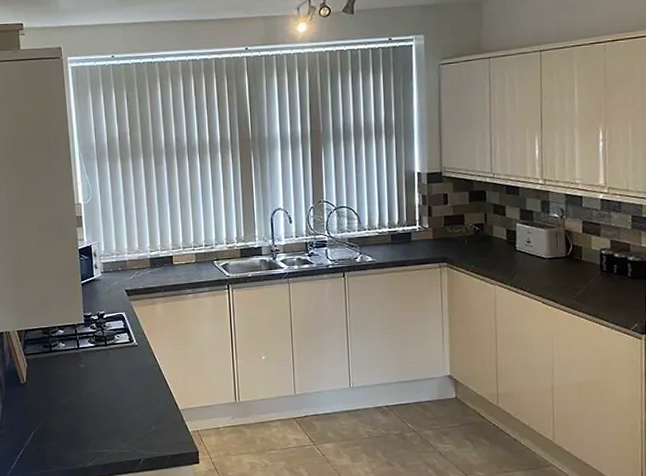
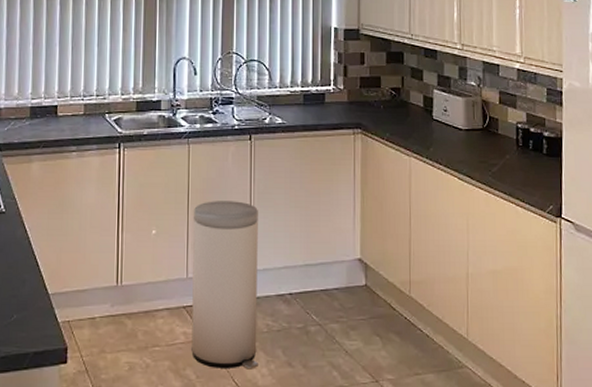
pedal bin: none [297,330,361,468] -> present [191,201,258,370]

